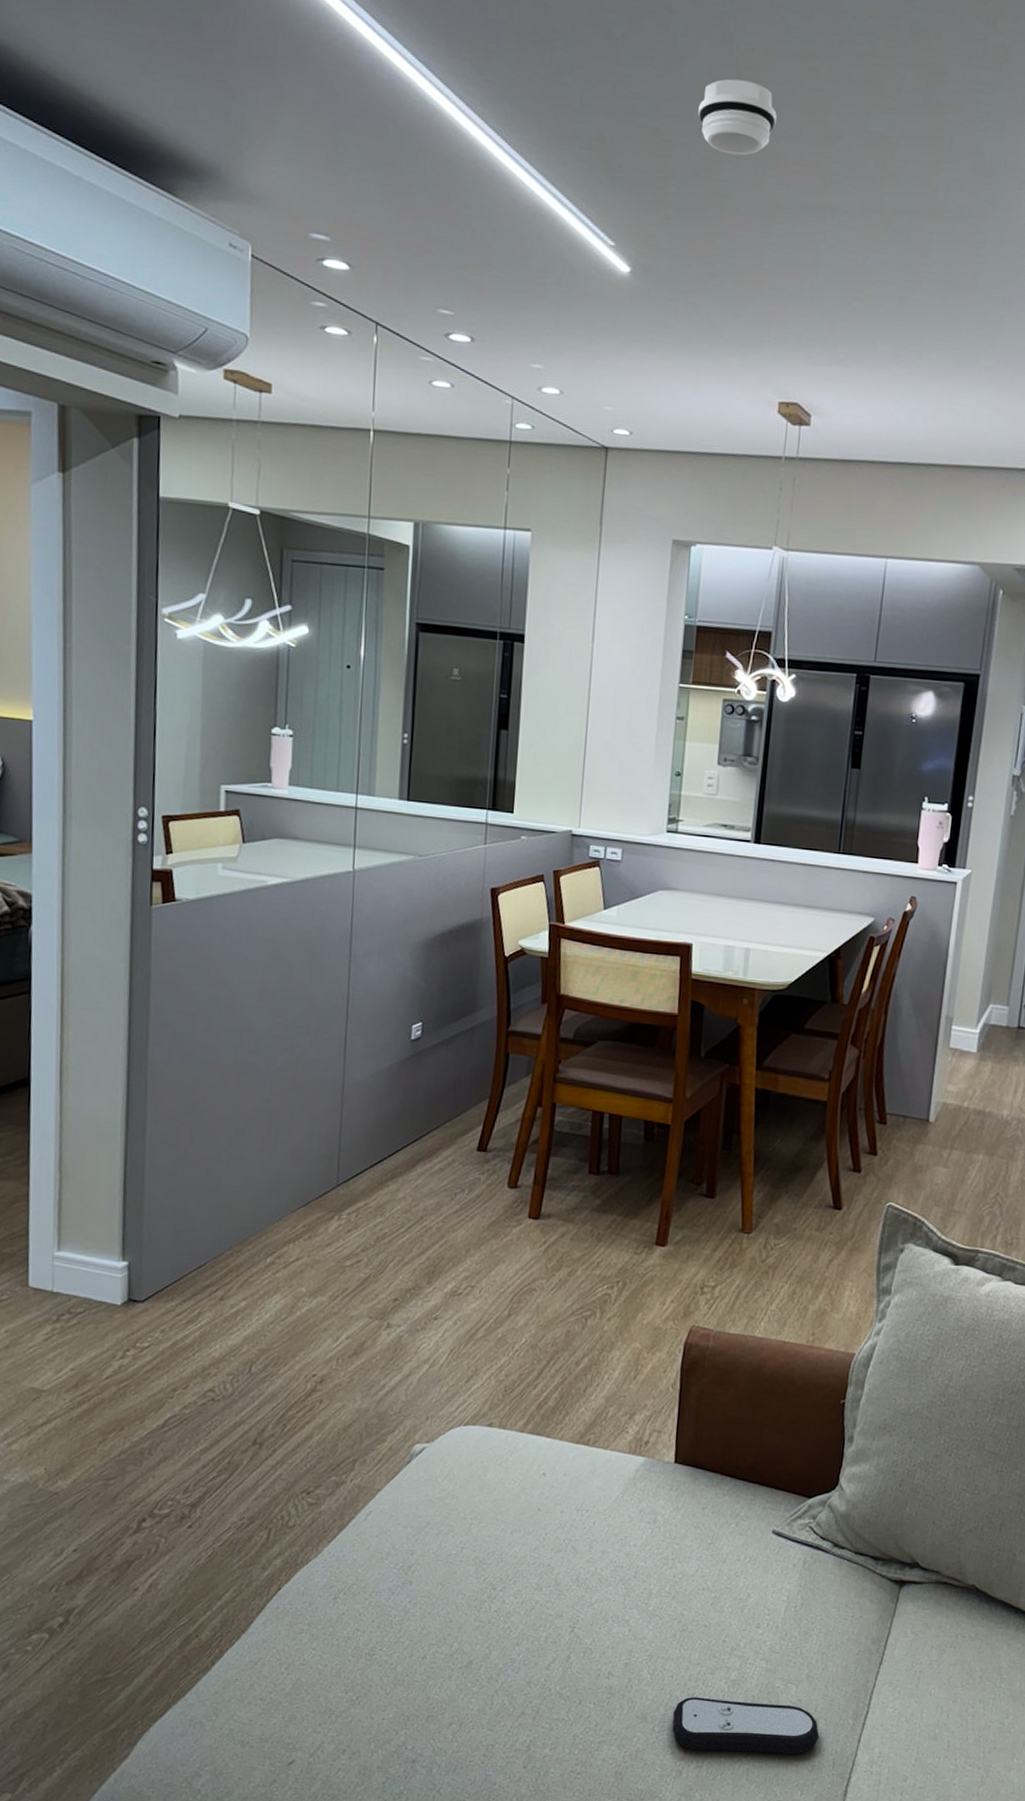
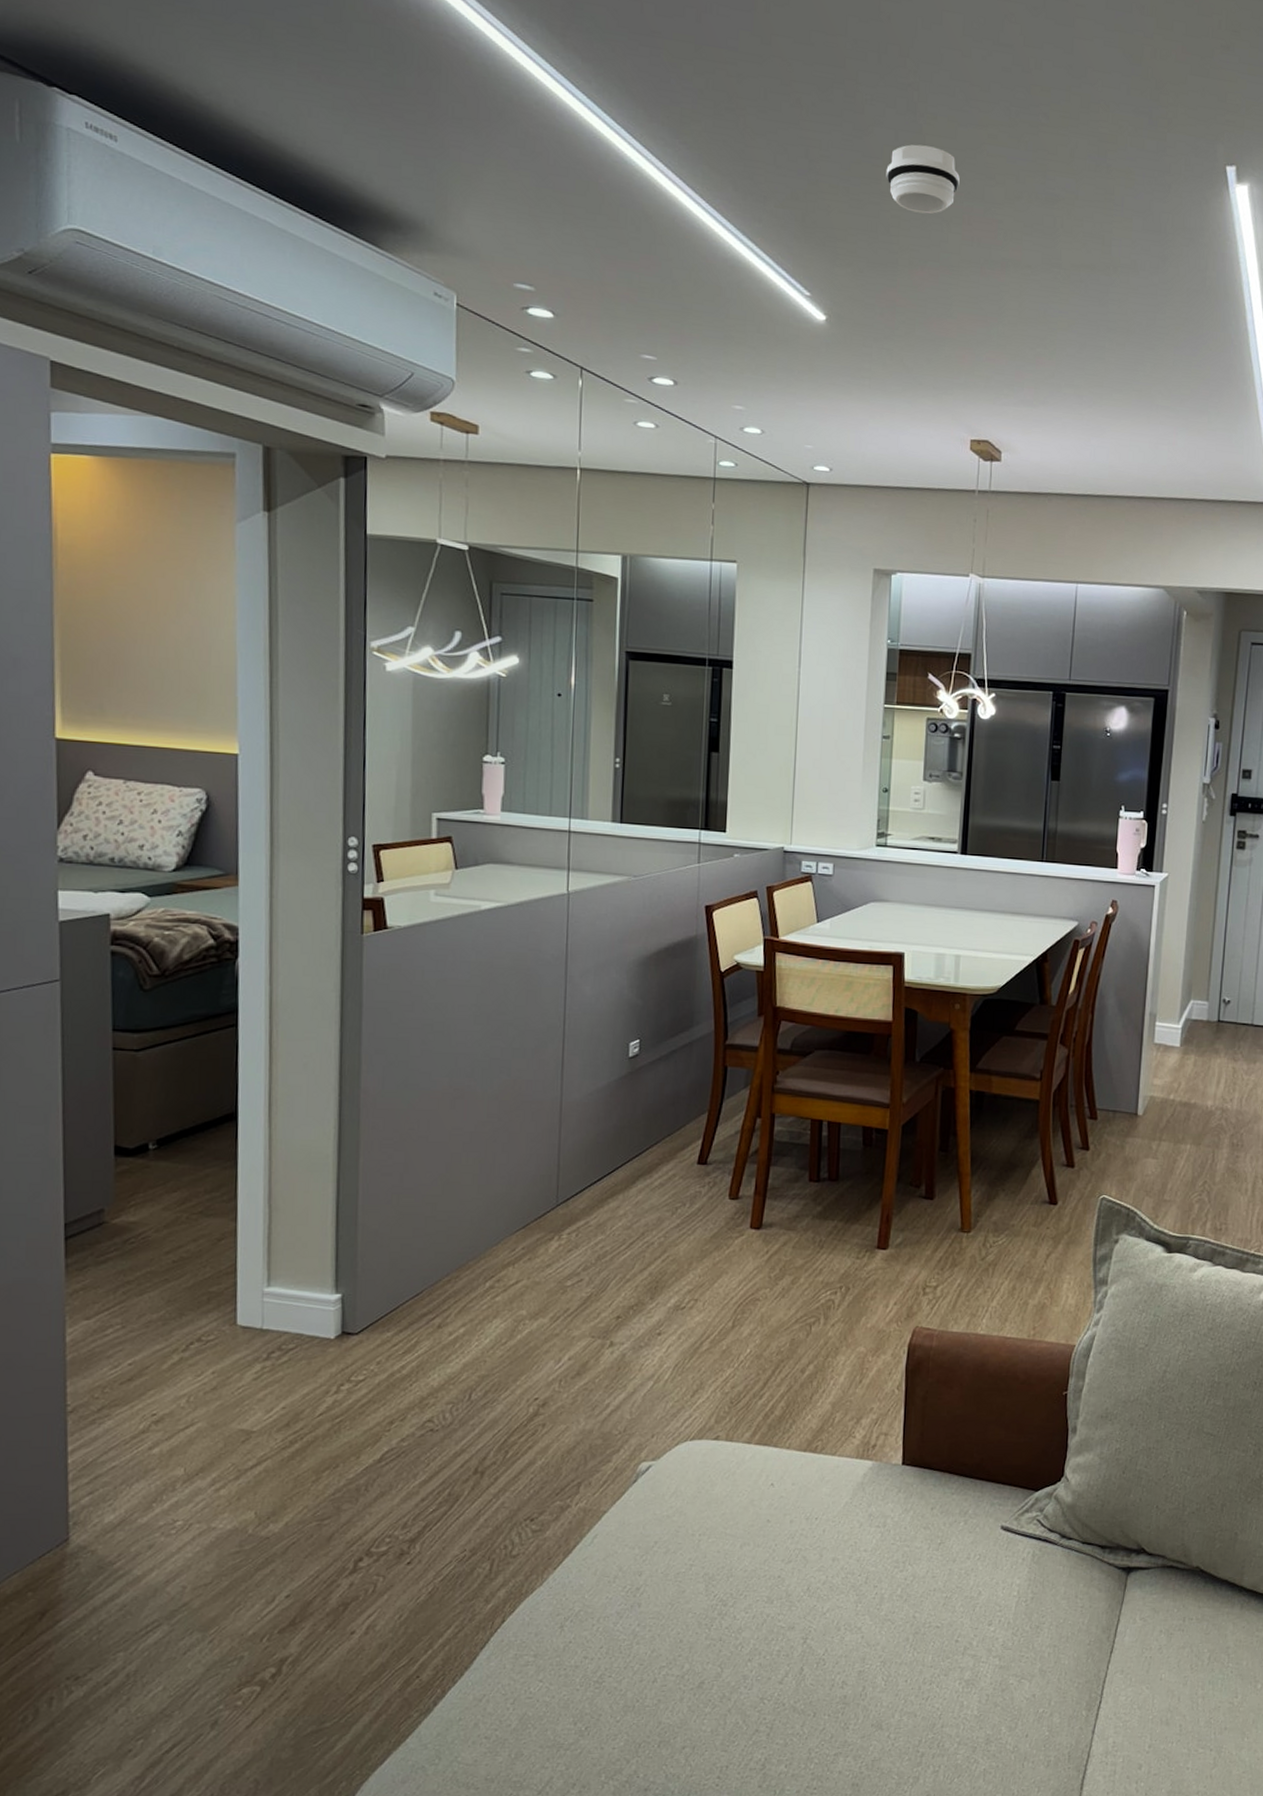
remote control: present [672,1697,819,1755] -> none [908,1700,1054,1755]

